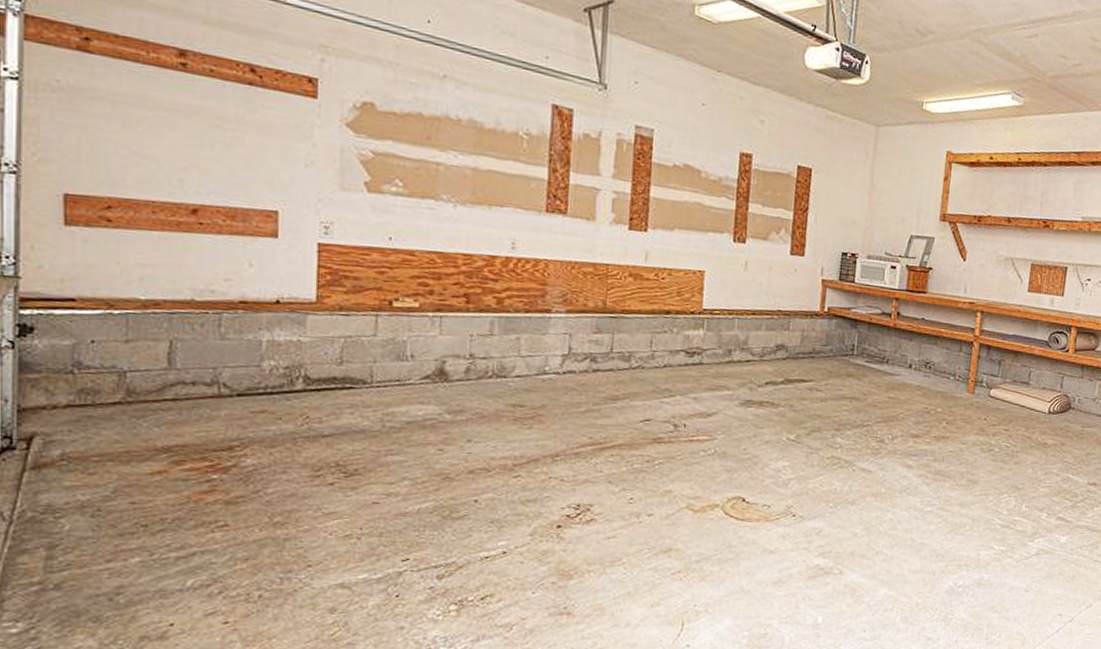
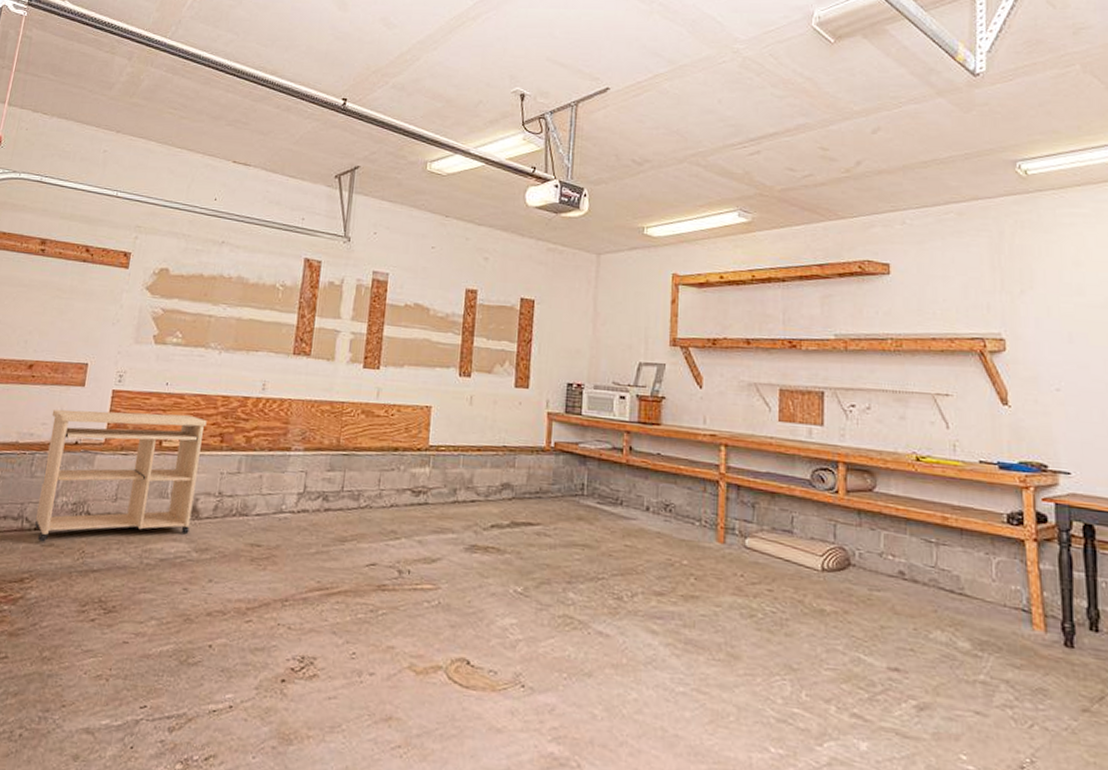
desk: none [237,263,447,408] -> present [35,409,207,542]

